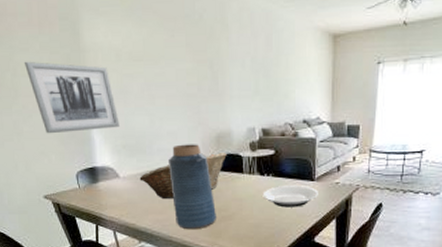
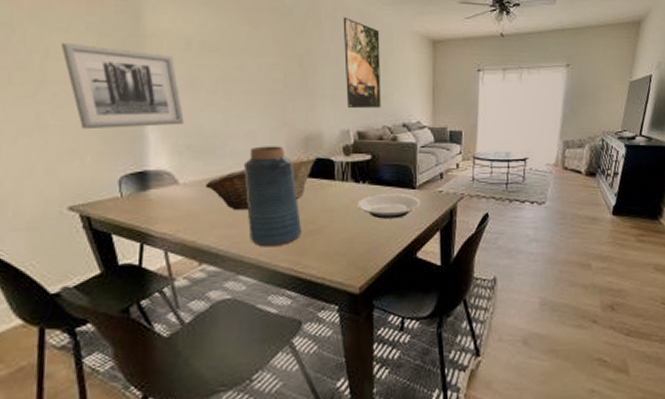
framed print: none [248,17,283,108] -> present [343,17,381,109]

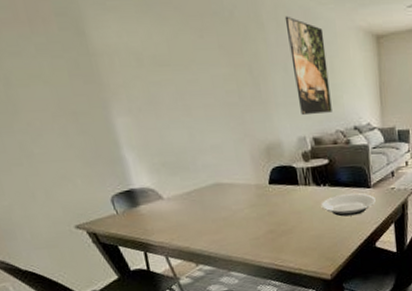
wall art: present [60,42,184,130] -> none [17,68,154,155]
fruit basket: present [205,155,316,211] -> none [186,164,280,219]
vase: present [243,146,303,247] -> none [215,157,277,248]

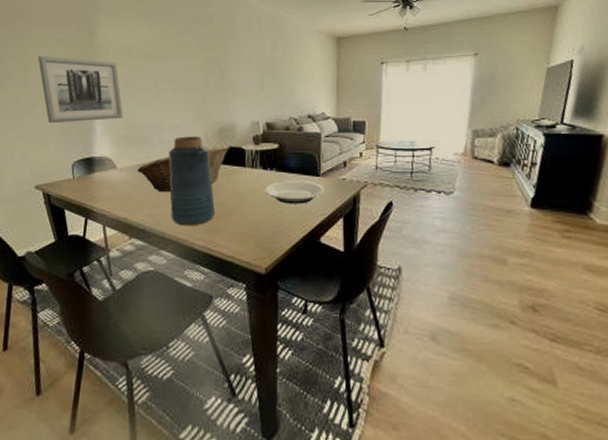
wall art: none [17,68,154,155] -> present [37,55,123,124]
fruit basket: none [186,164,280,219] -> present [137,144,229,193]
vase: none [215,157,277,248] -> present [168,136,216,226]
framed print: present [284,15,332,116] -> none [255,21,288,103]

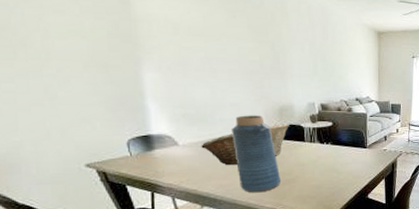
wall art: present [37,55,123,124] -> none [58,23,178,101]
plate: present [265,181,324,204] -> none [322,152,370,171]

